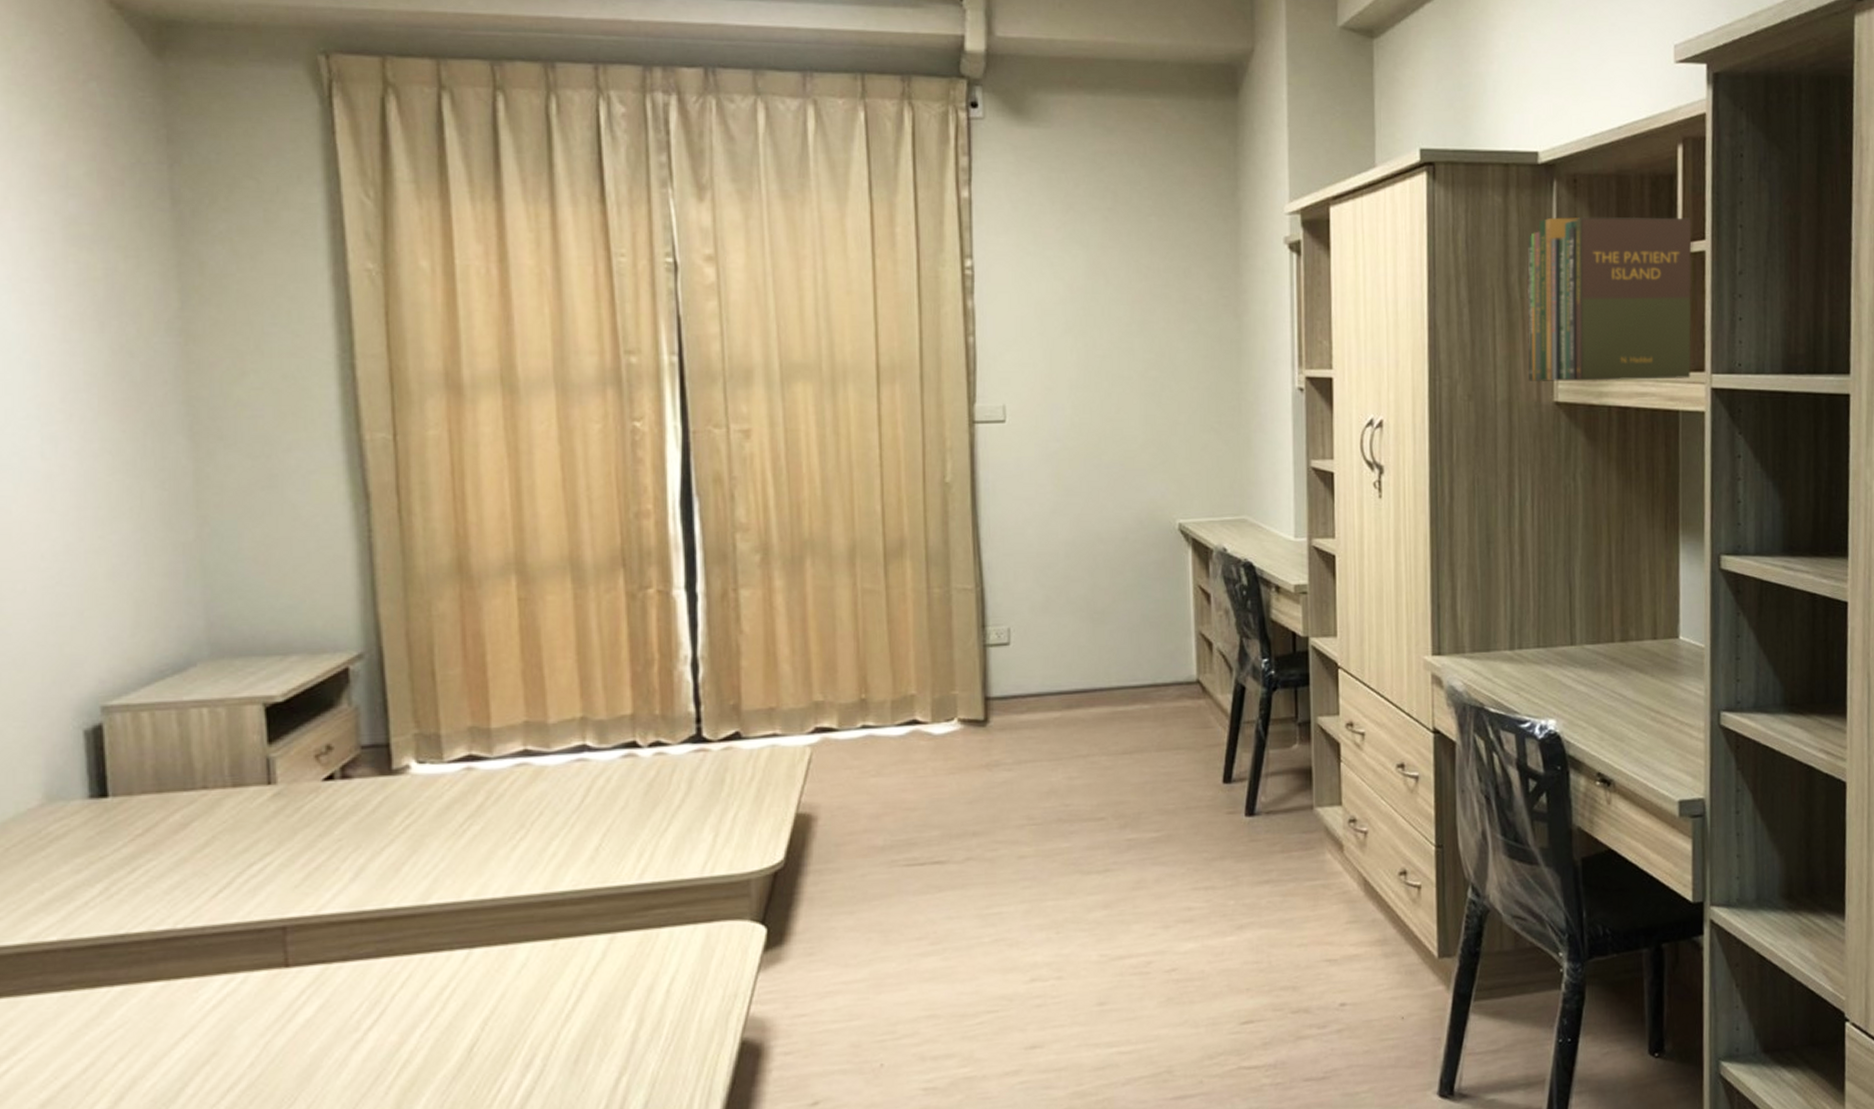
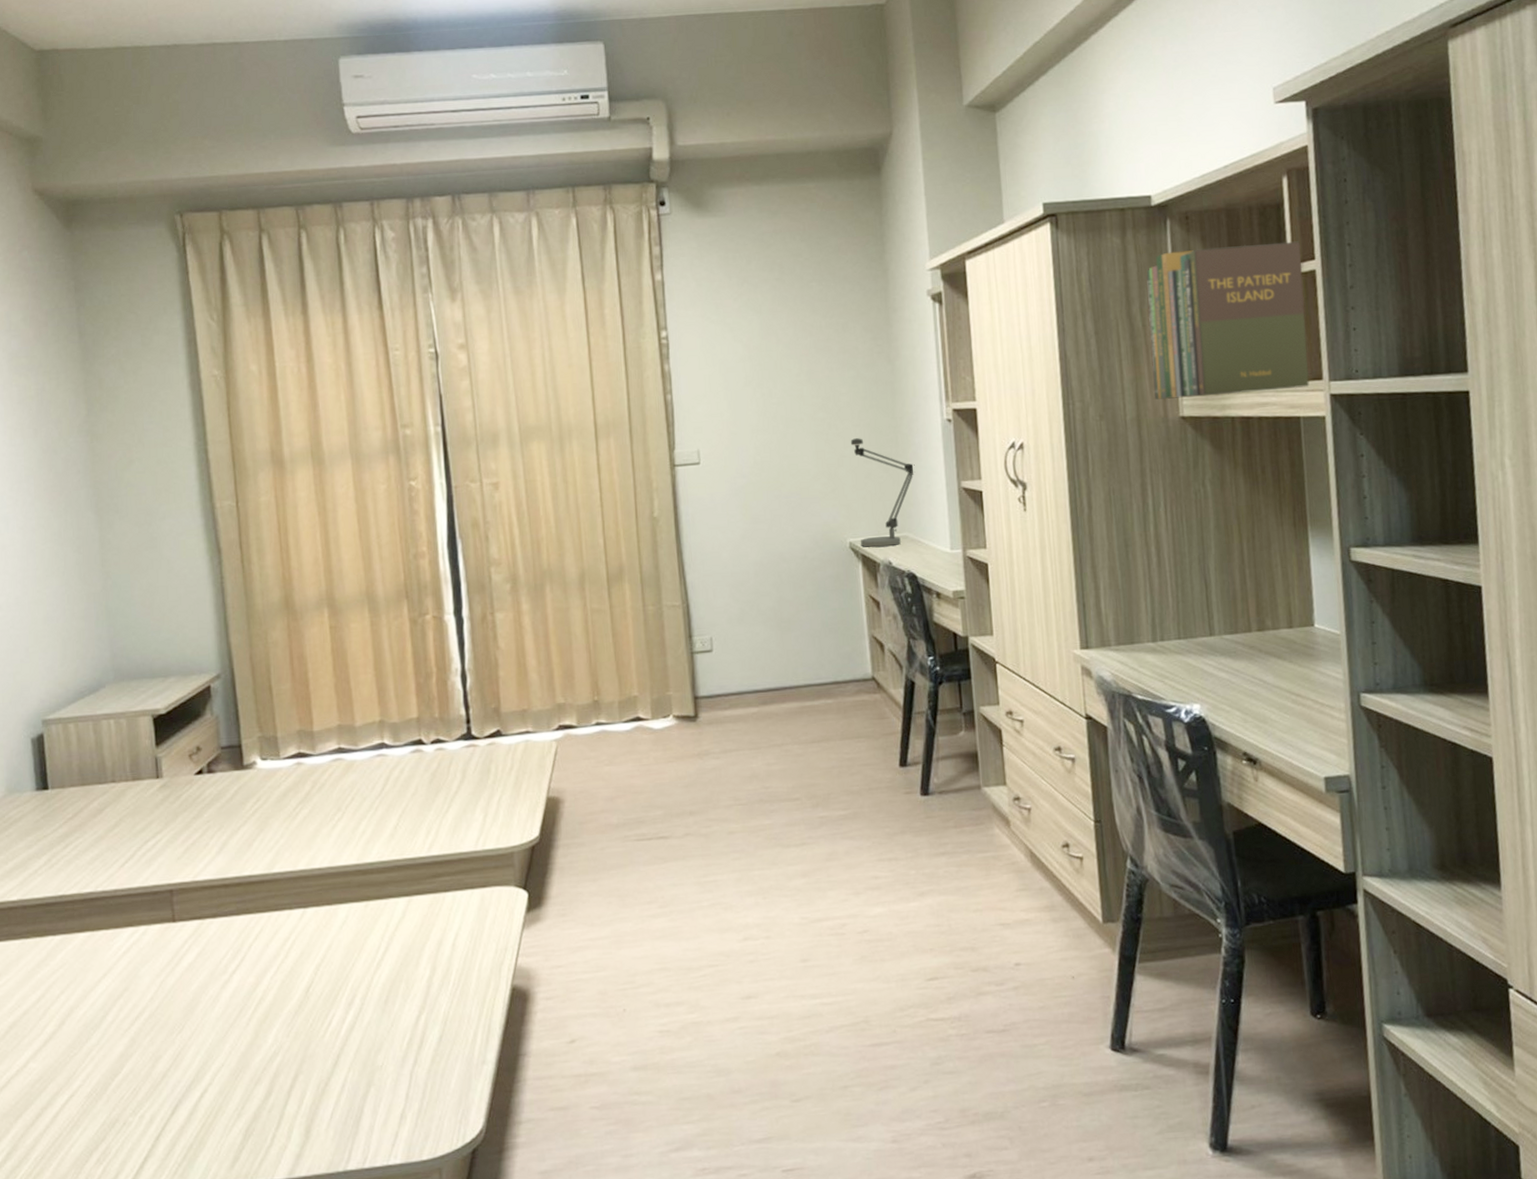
desk lamp: none [1186,403,1259,531] -> present [850,438,915,548]

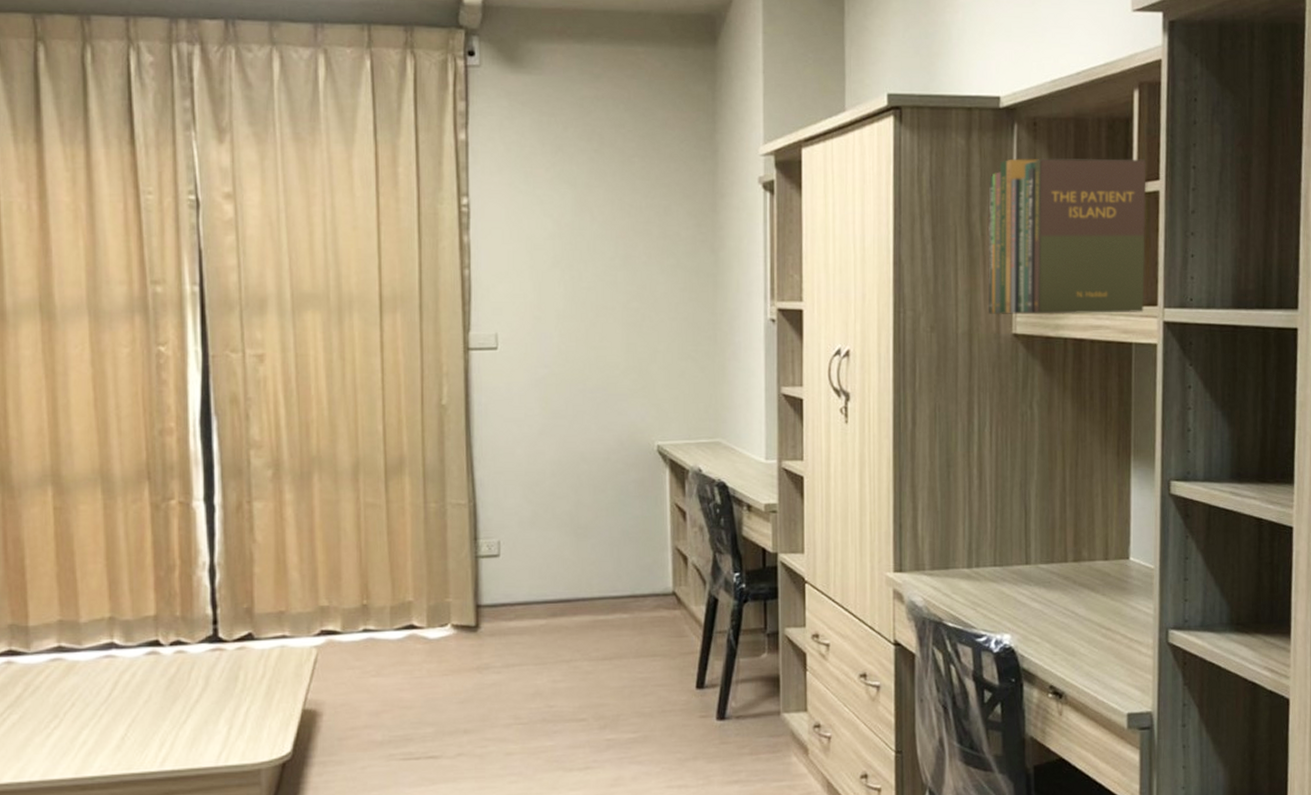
desk lamp: present [850,438,915,548] -> none [665,333,733,453]

